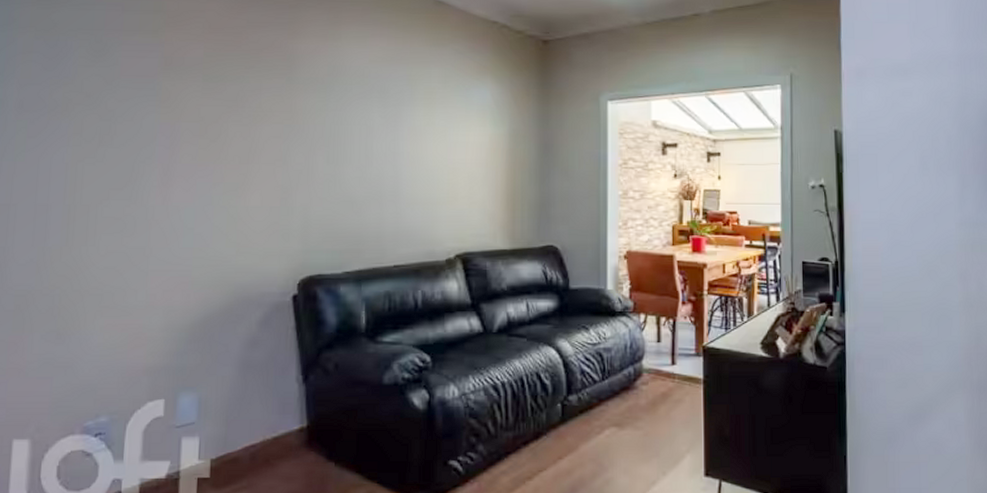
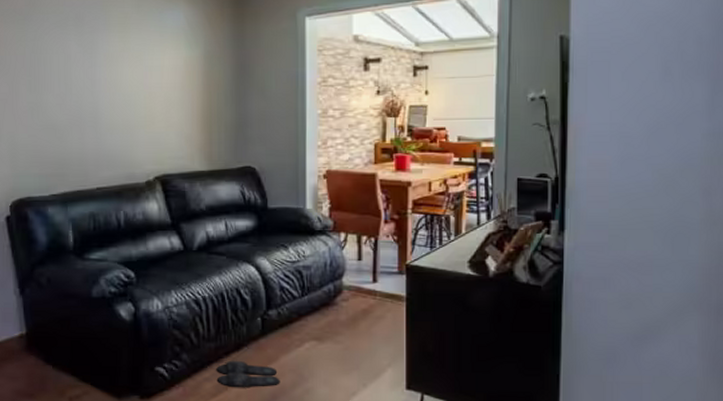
slippers: none [514,450,580,480] -> present [216,360,280,387]

